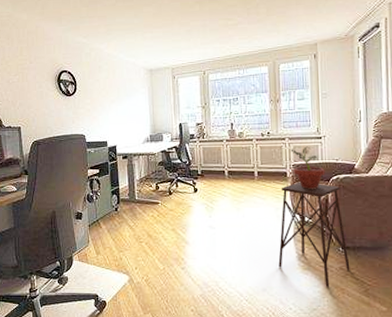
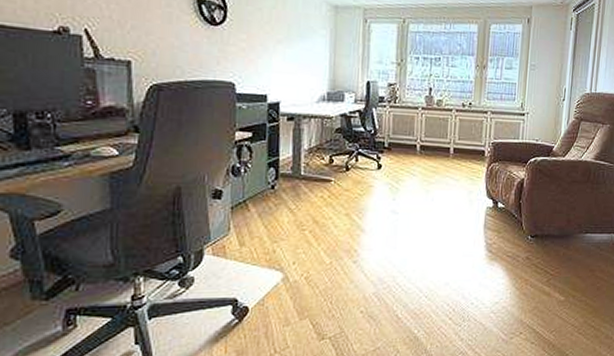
side table: present [278,182,350,287] -> none [465,162,538,278]
potted plant: present [290,146,325,189] -> none [491,123,524,171]

